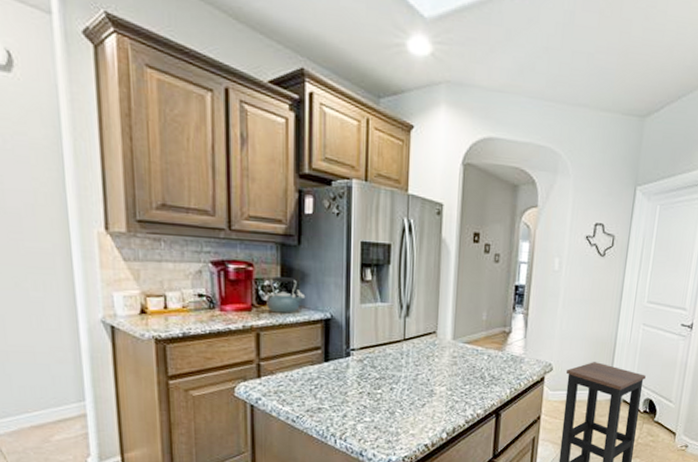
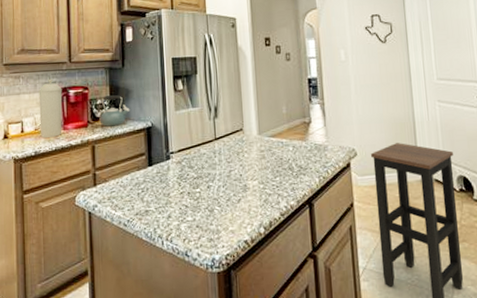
canister: none [187,248,219,319] -> present [39,80,63,139]

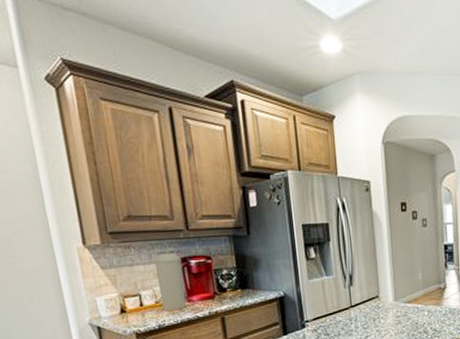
kettle: present [99,95,130,127] -> none [226,264,260,298]

